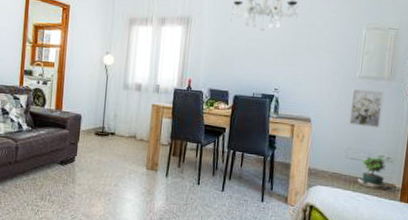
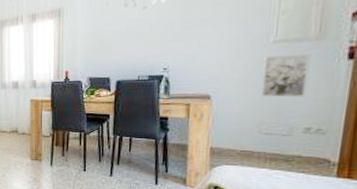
potted plant: present [357,156,388,190] -> none [275,129,319,166]

